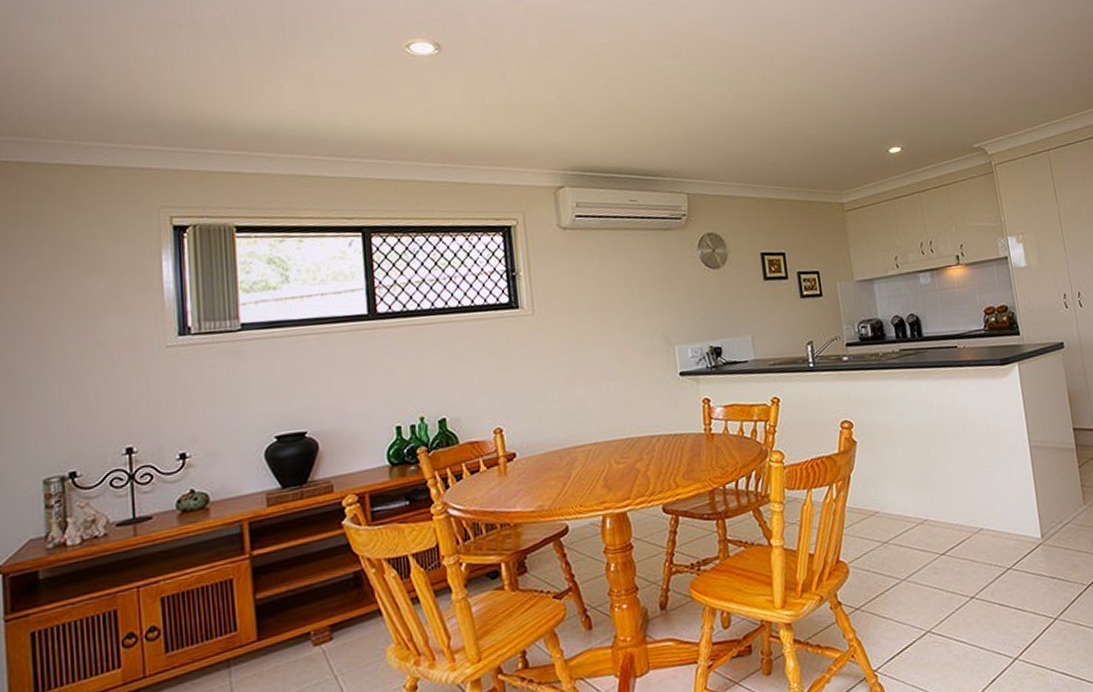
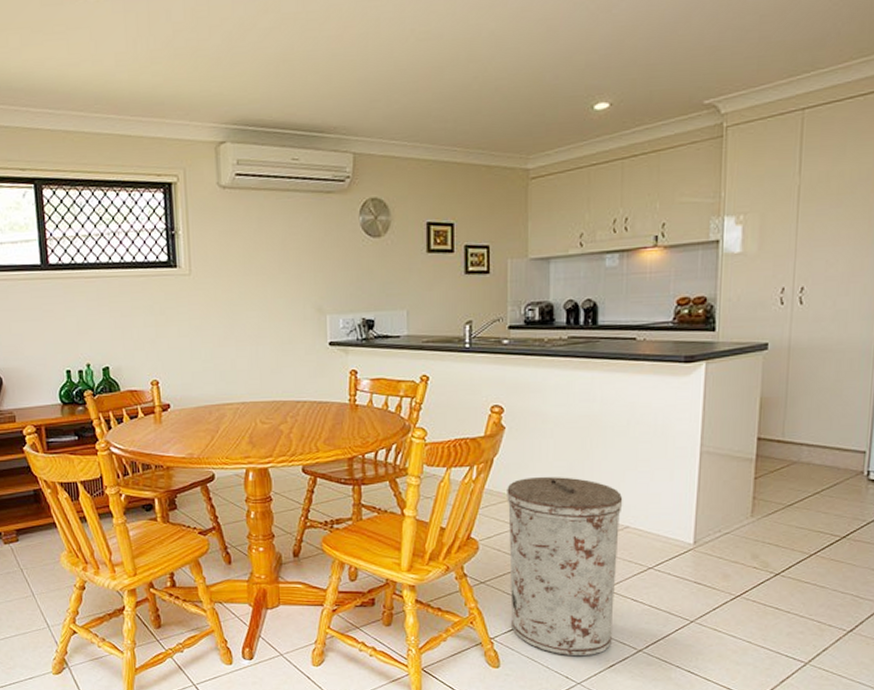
trash can: none [866,485,989,678] -> present [507,477,623,657]

